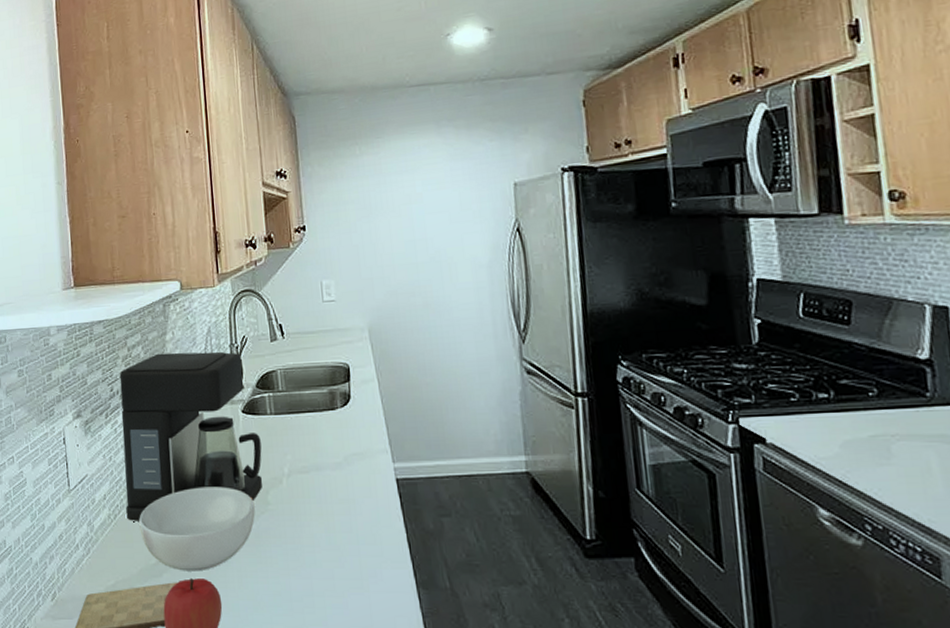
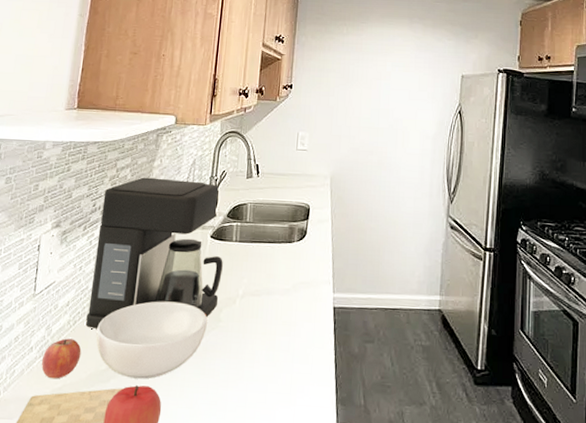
fruit: none [89,533,128,576] -> present [41,338,82,379]

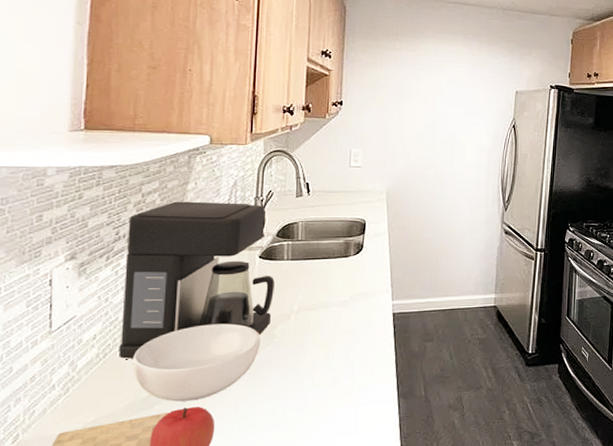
fruit: present [41,338,82,379] -> none [67,371,116,414]

